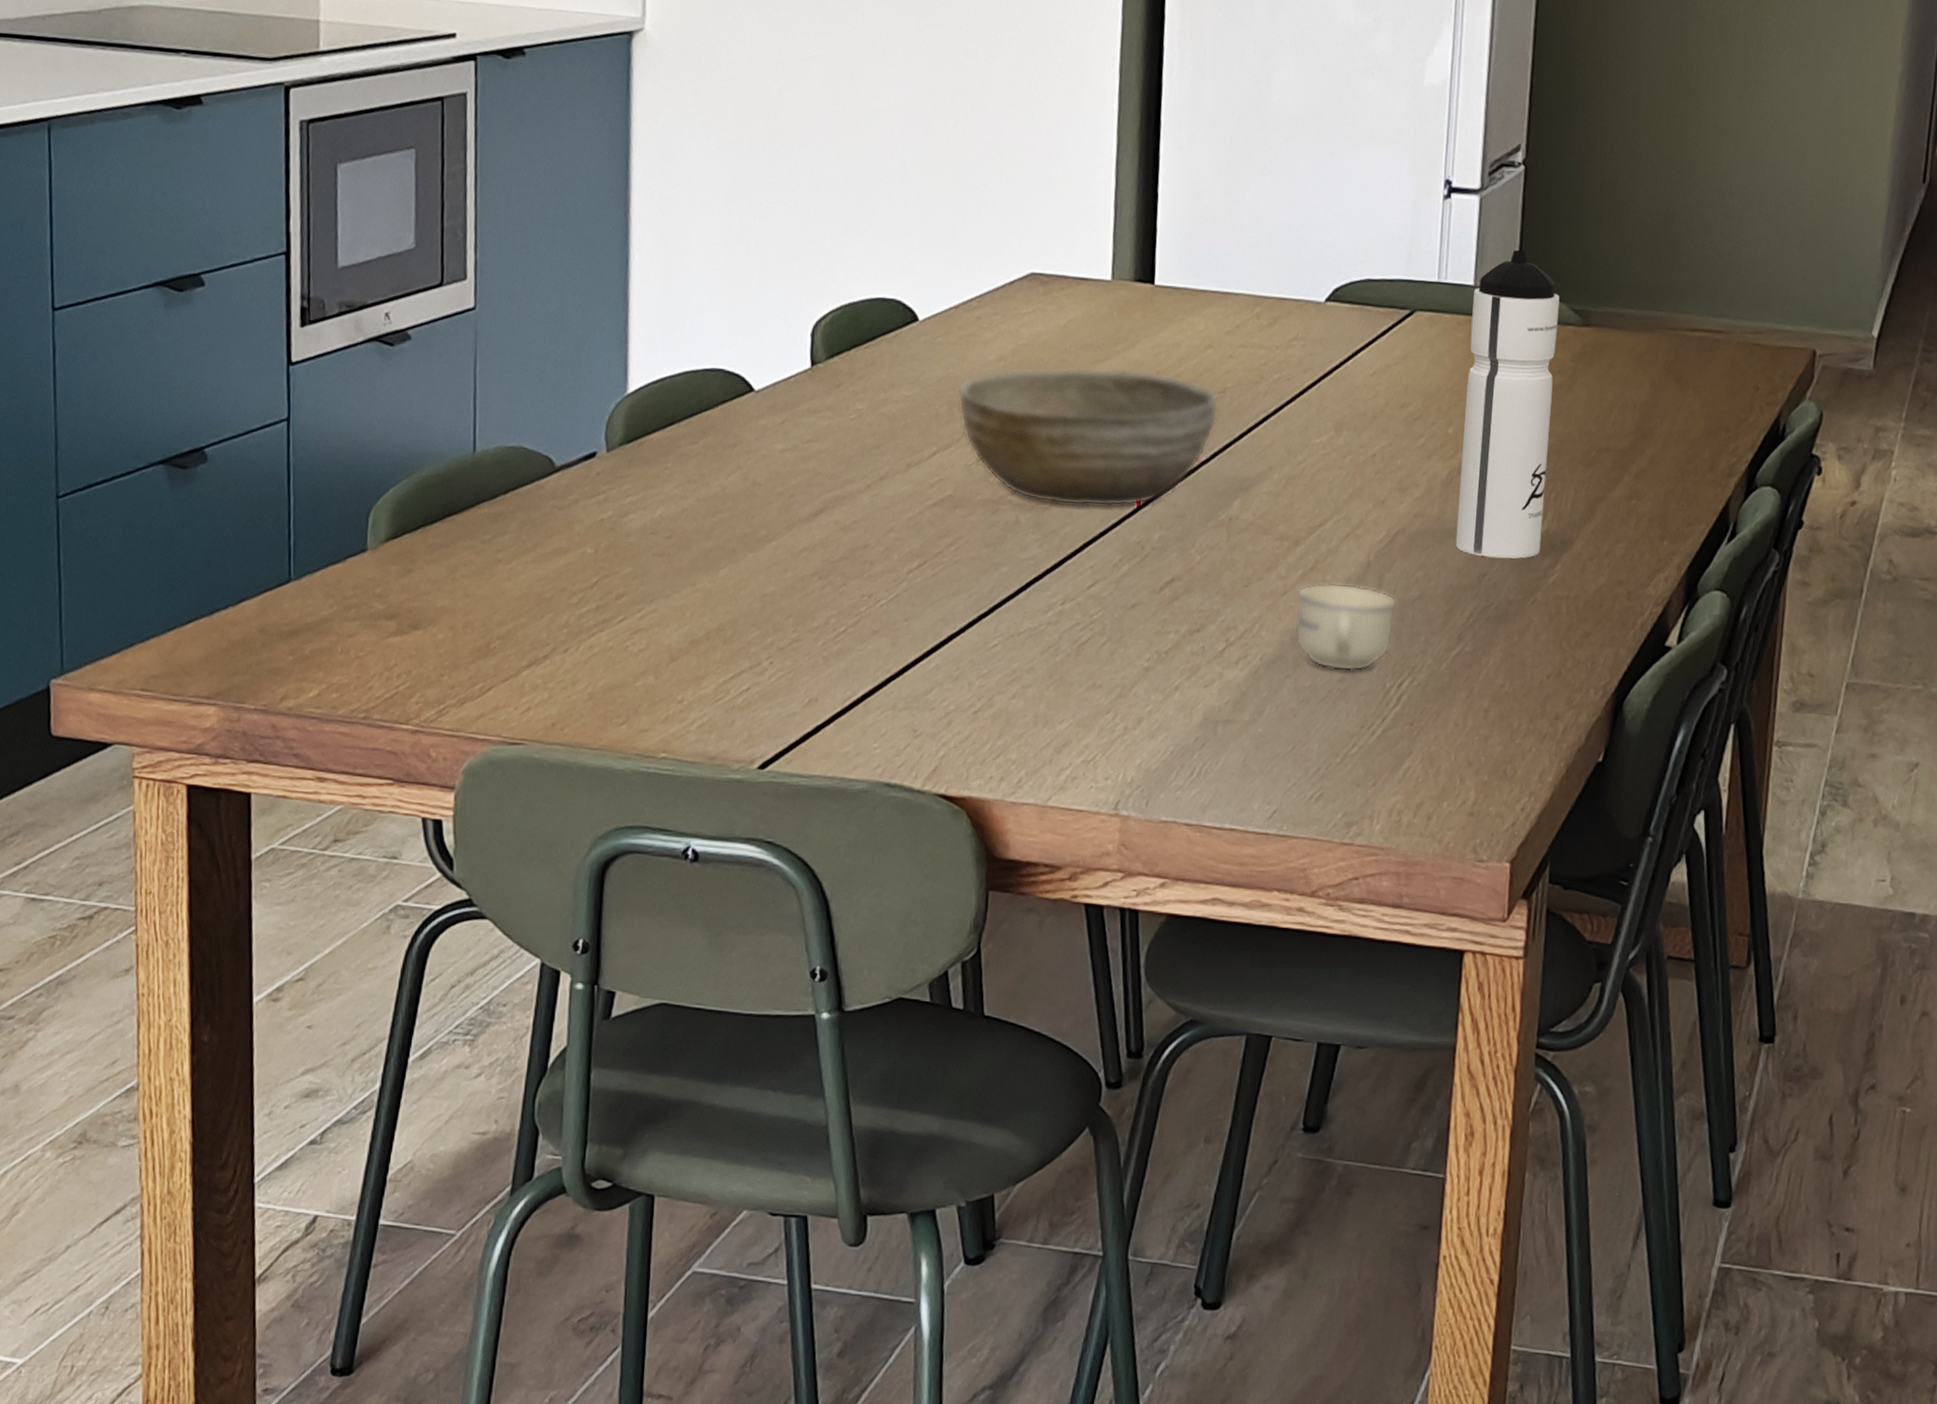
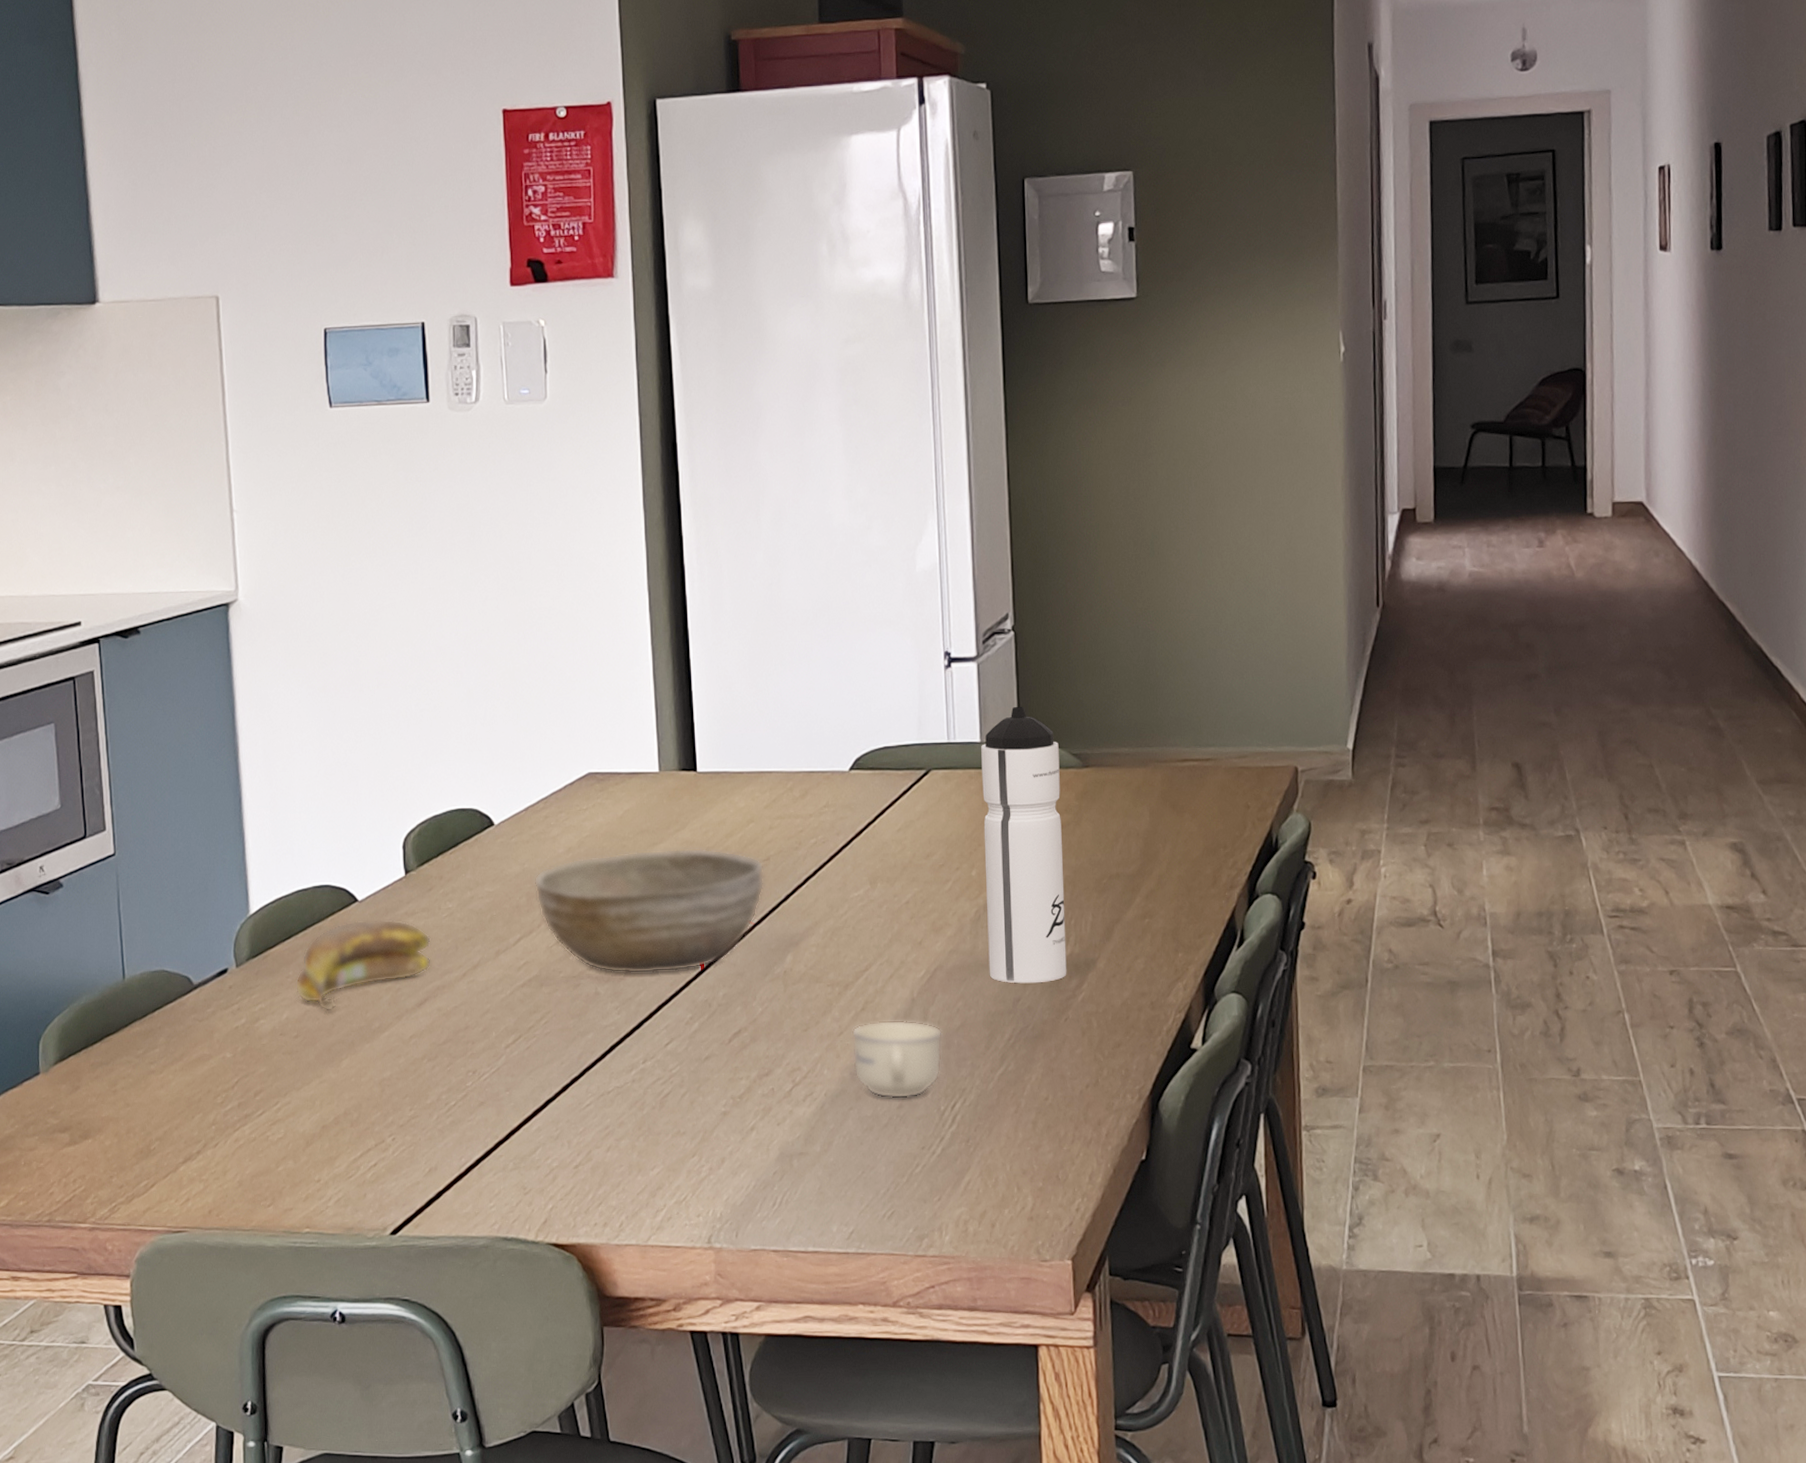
banana: none [672,412,834,513] -> present [295,919,431,1012]

